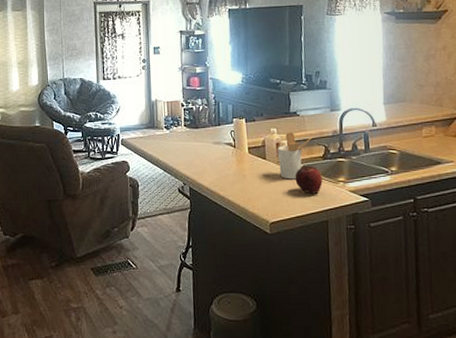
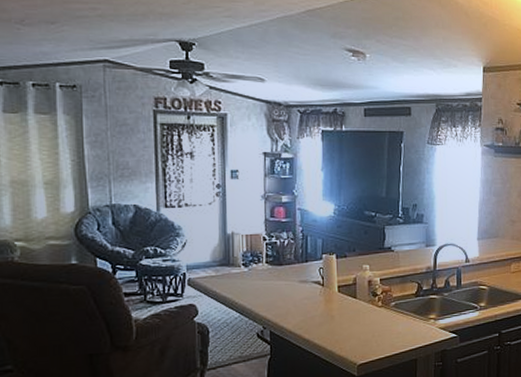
utensil holder: present [278,132,313,180] -> none [370,268,406,319]
fruit: present [295,165,323,194] -> none [386,303,414,333]

